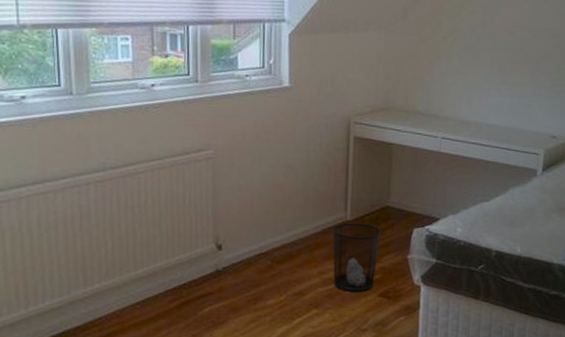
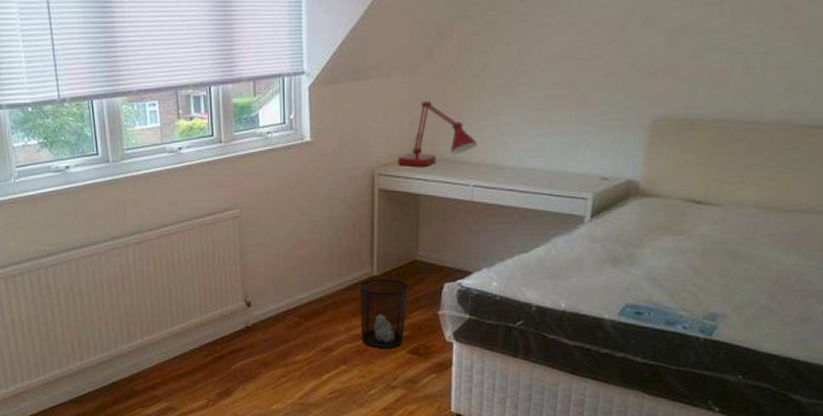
desk lamp: none [372,57,445,119] -> present [397,102,477,168]

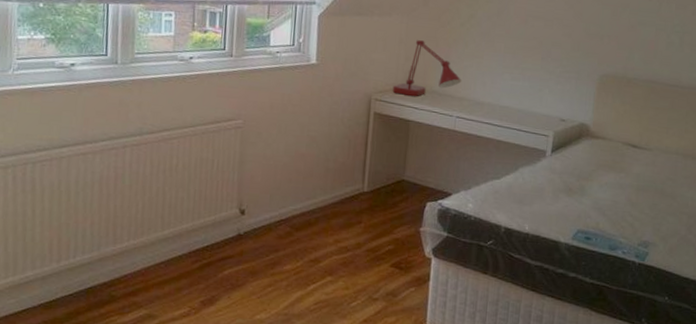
waste bin: present [358,278,410,348] -> none [348,194,396,262]

